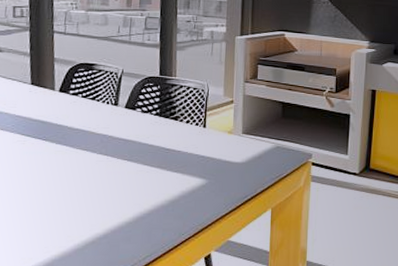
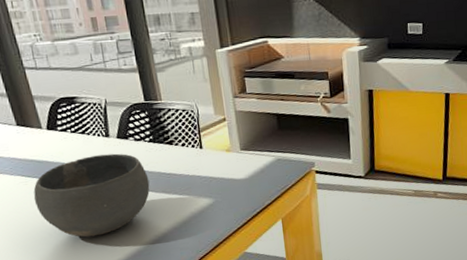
bowl: none [27,122,147,206] -> present [33,153,150,238]

